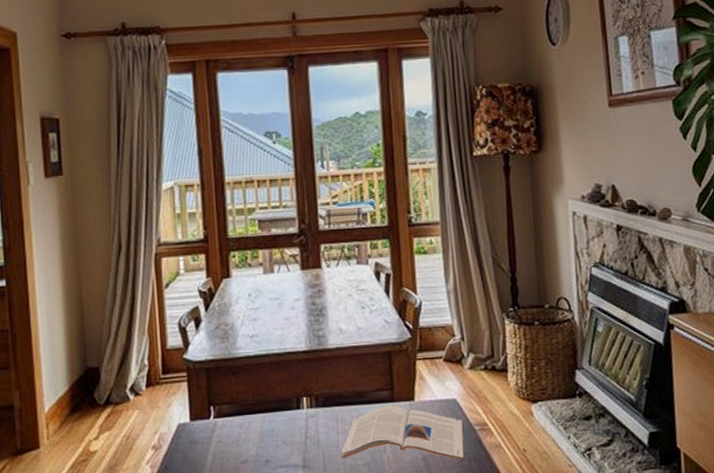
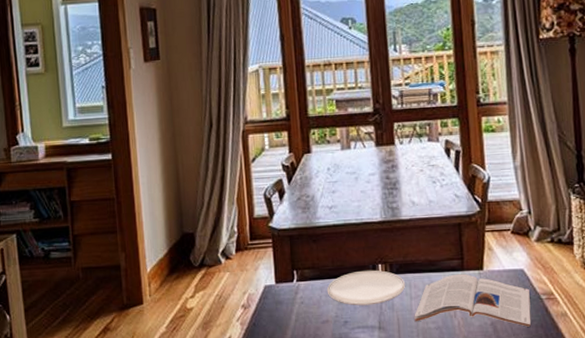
plate: none [246,403,332,444] -> present [326,270,406,306]

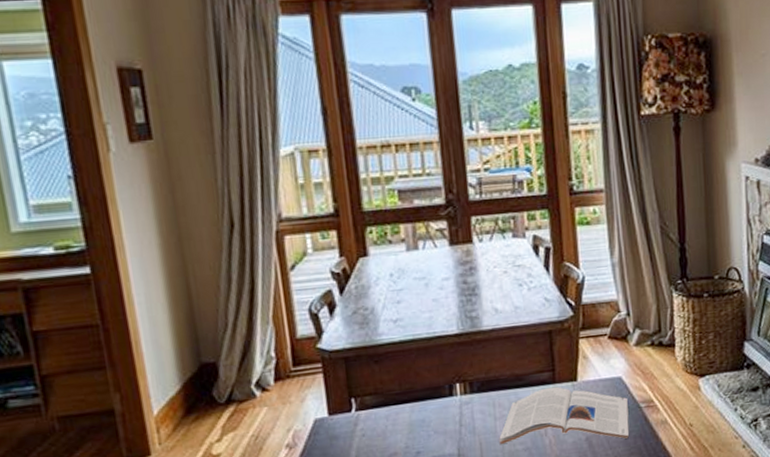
plate: present [326,270,406,306] -> none [393,390,489,434]

